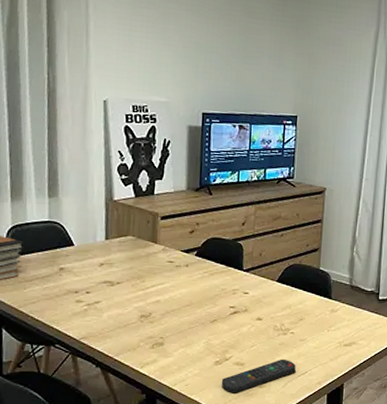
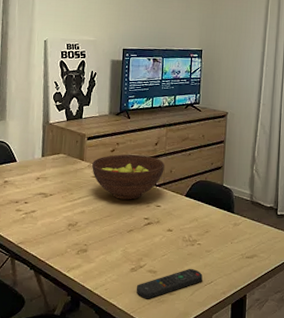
fruit bowl: none [167,235,253,287] -> present [92,154,165,200]

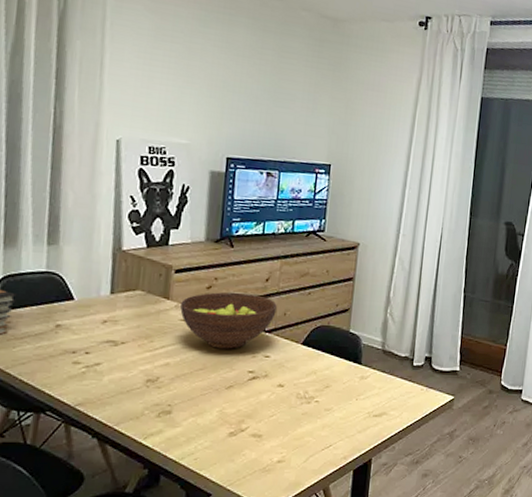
remote control: present [136,268,203,299] -> none [234,430,320,469]

